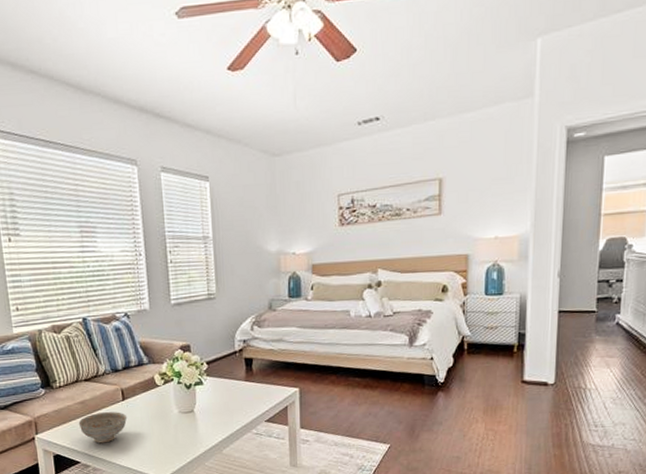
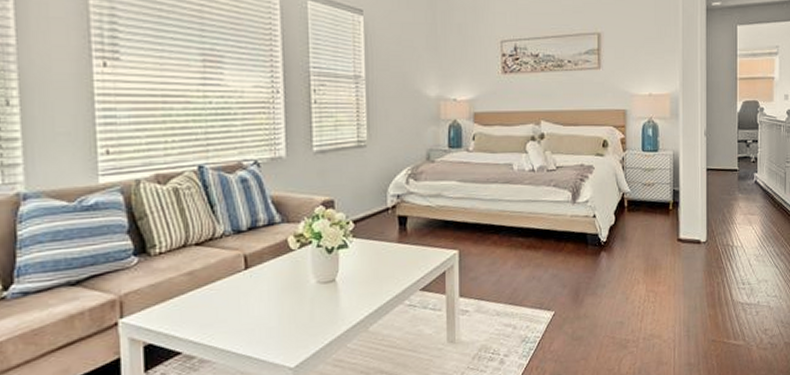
decorative bowl: present [78,412,128,444] -> none [182,284,250,327]

